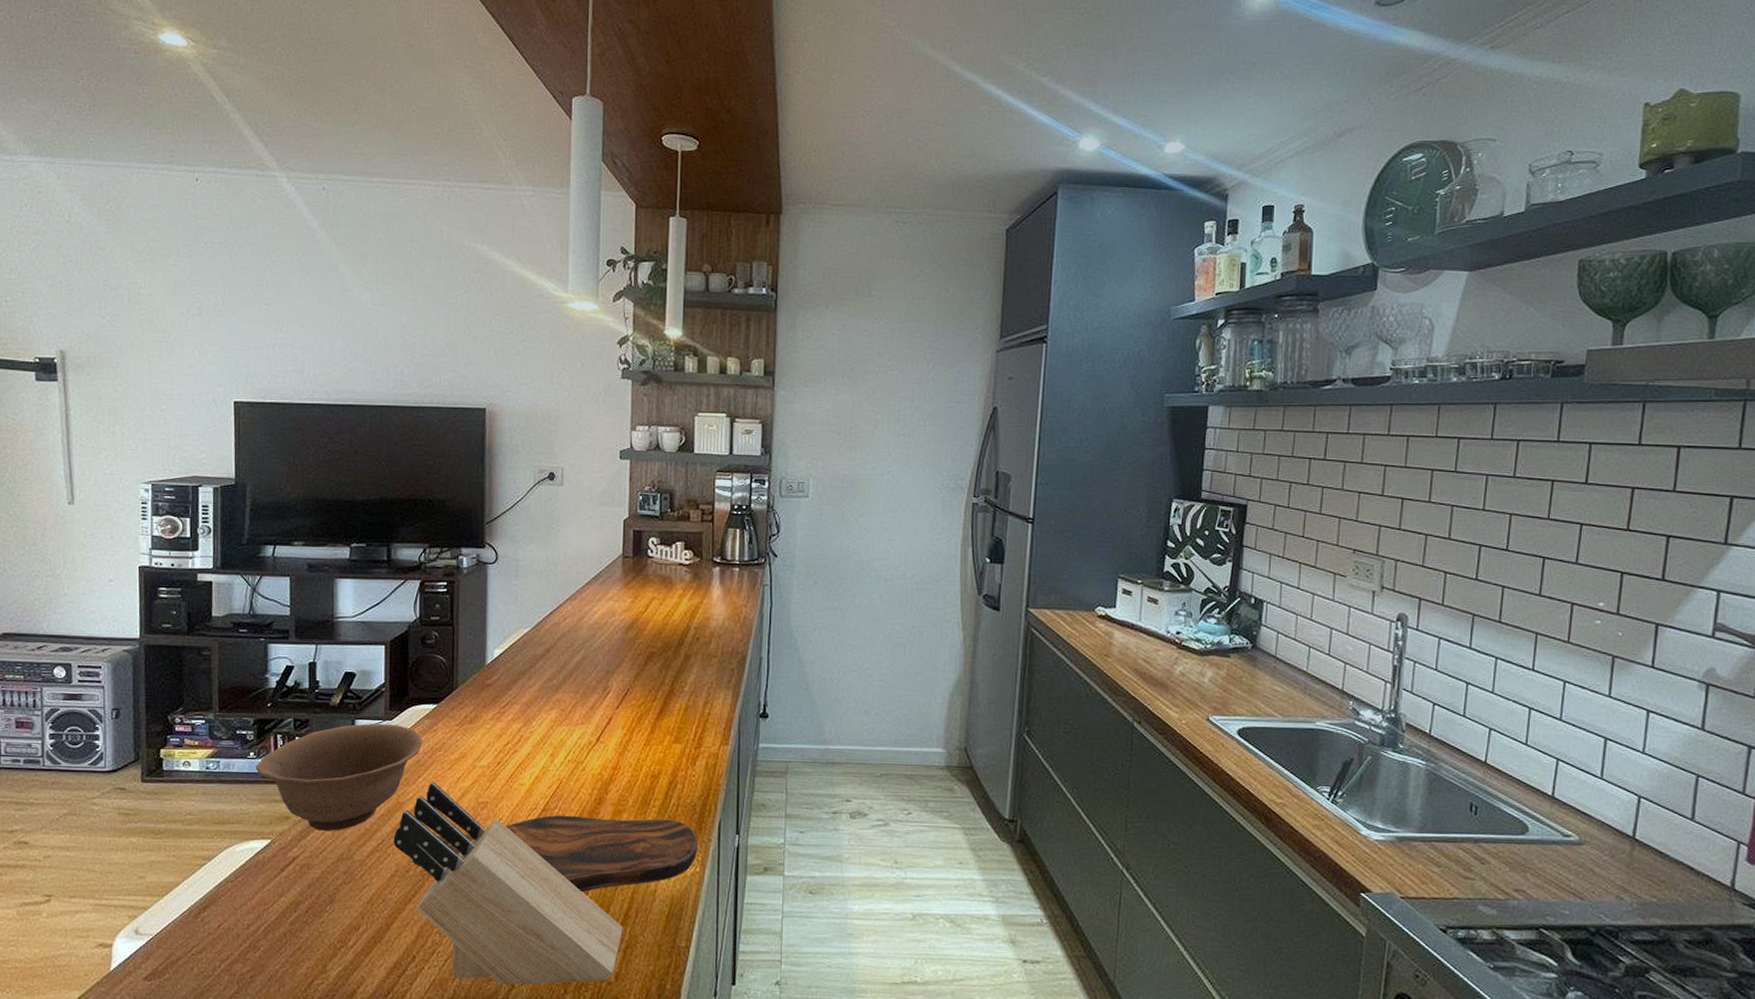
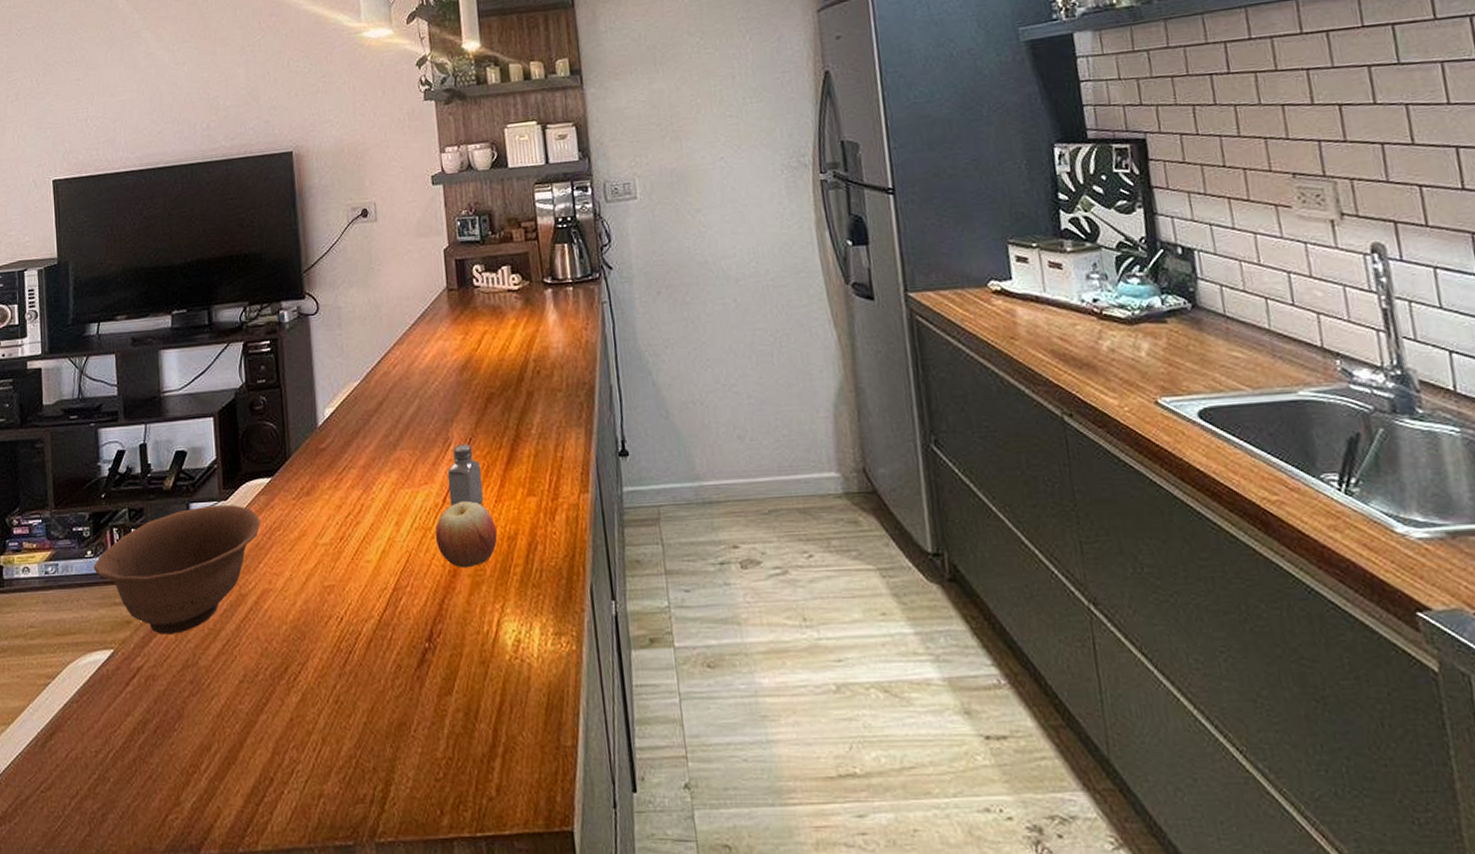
knife block: present [393,782,623,986] -> none [239,567,499,809]
cutting board: present [413,815,697,893] -> none [261,588,571,686]
apple: none [586,741,642,798] -> present [435,500,498,568]
saltshaker: none [603,693,635,747] -> present [447,444,484,507]

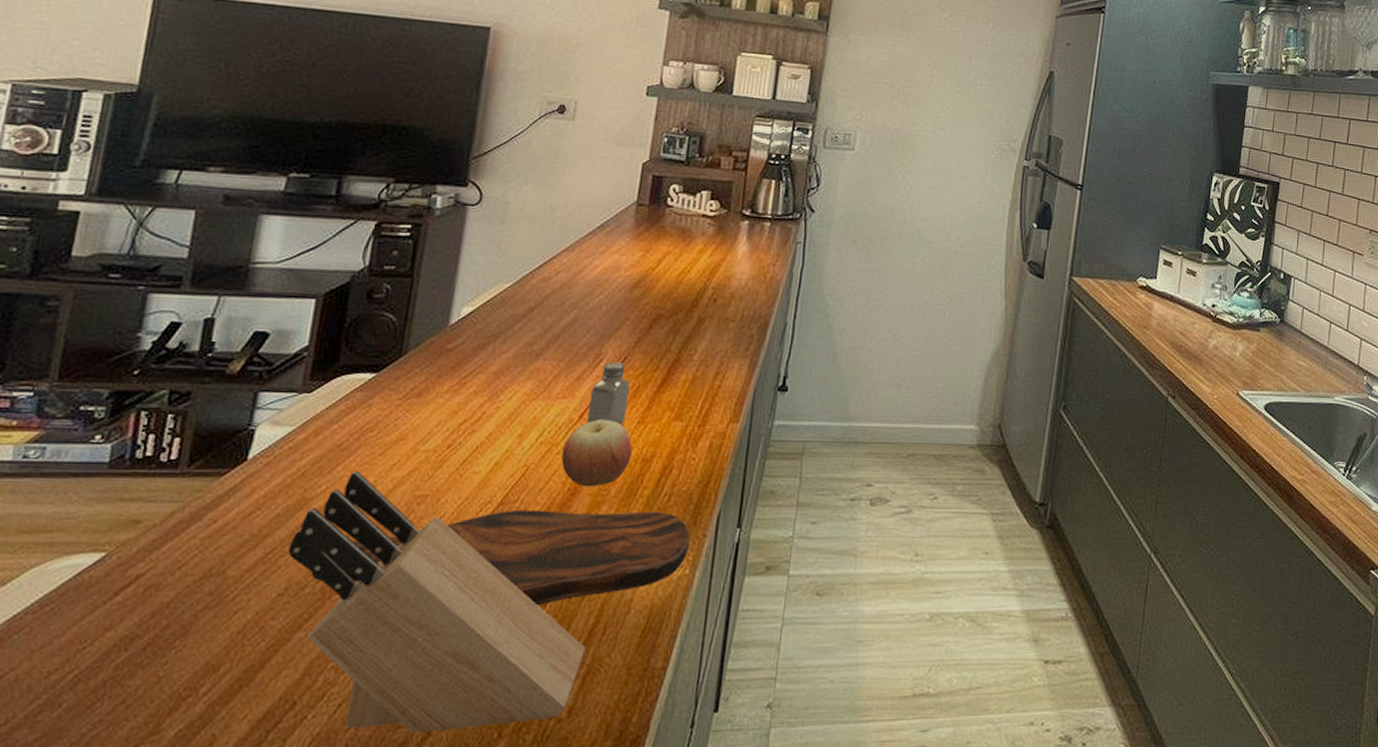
bowl: present [93,505,261,635] -> none [99,397,351,538]
knife block: none [239,567,499,809] -> present [288,471,586,734]
cutting board: none [261,588,571,686] -> present [312,509,690,606]

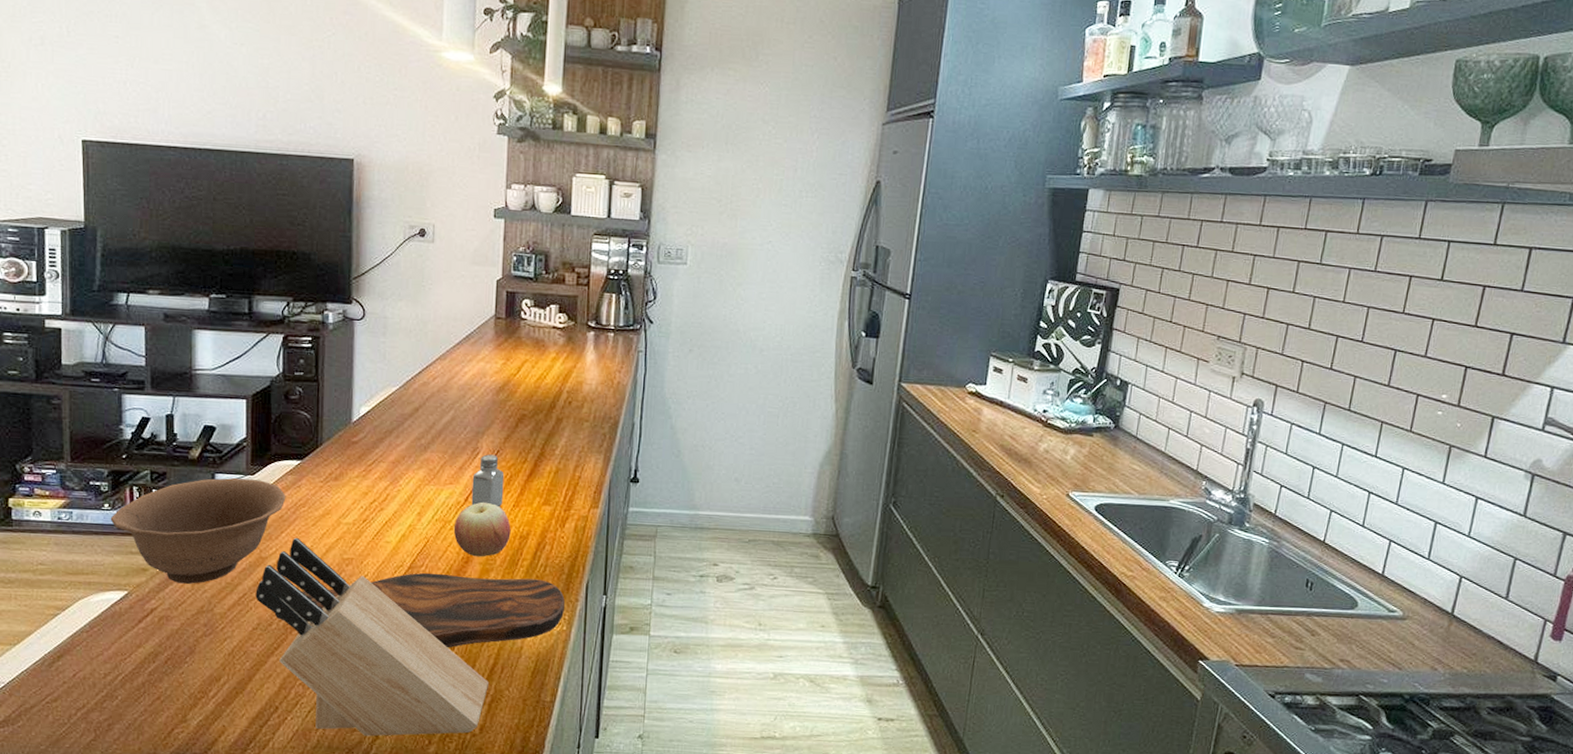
bowl: none [99,397,351,538] -> present [110,478,286,584]

